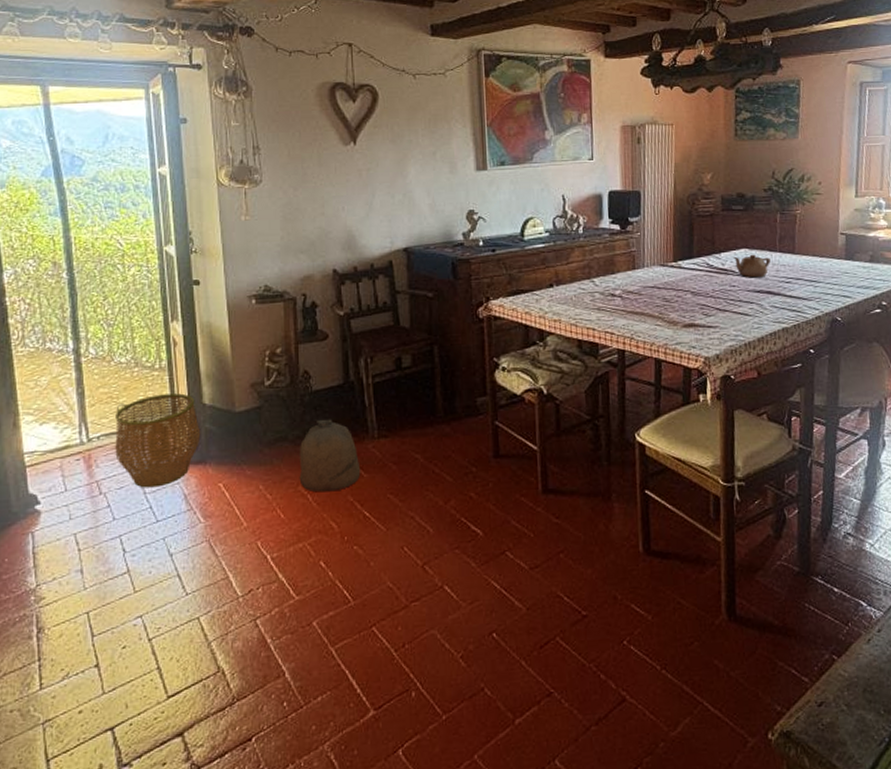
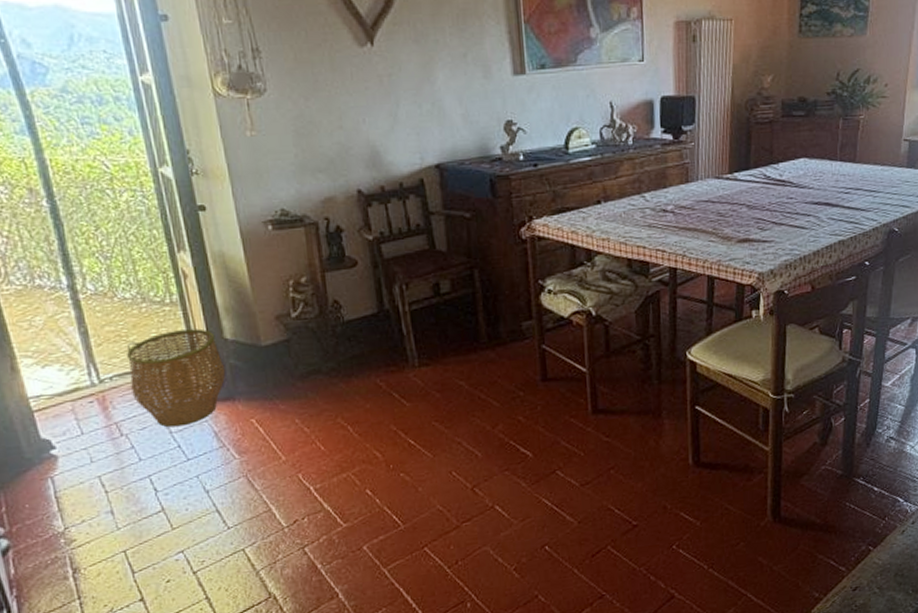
bag: present [299,419,361,492] -> none [335,349,403,423]
teapot: present [734,254,771,278] -> none [792,163,830,189]

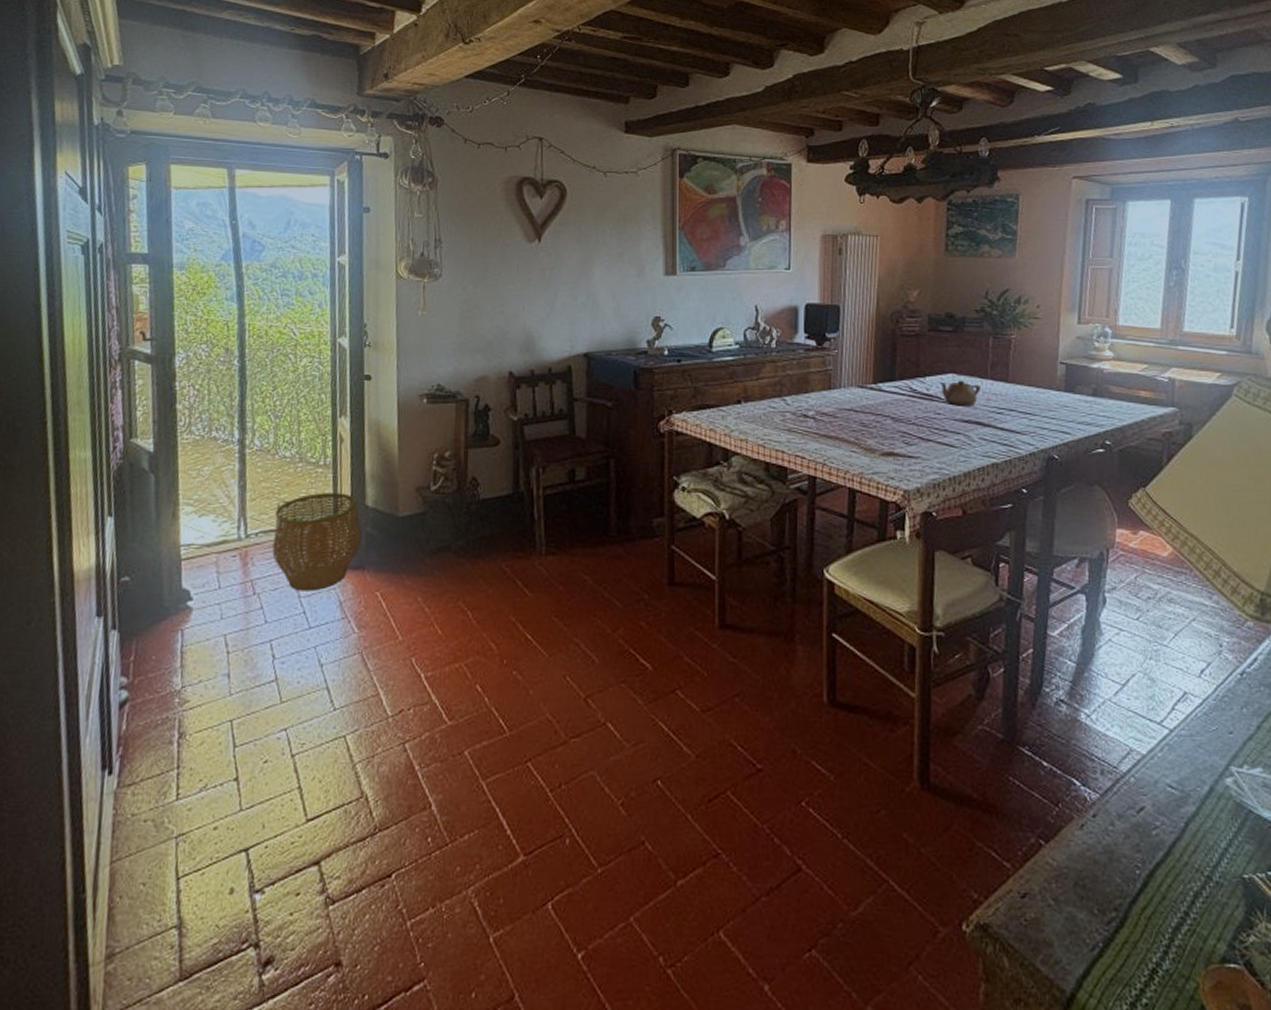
teapot: none [792,163,830,189] -> present [940,380,981,406]

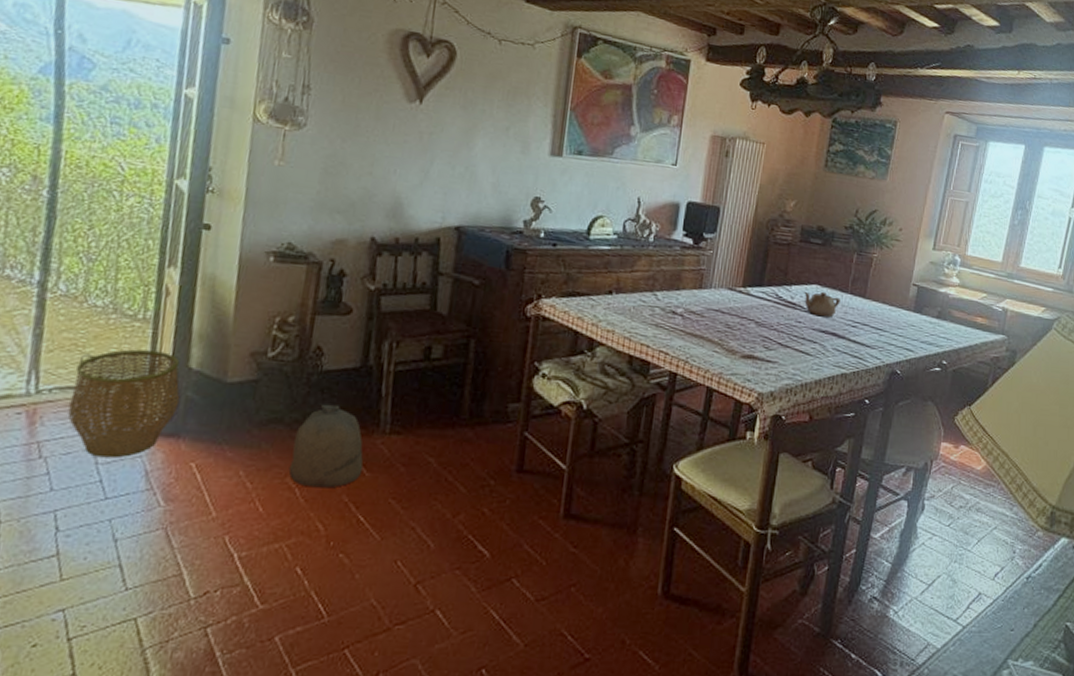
bag: none [460,530,526,610] -> present [288,403,364,488]

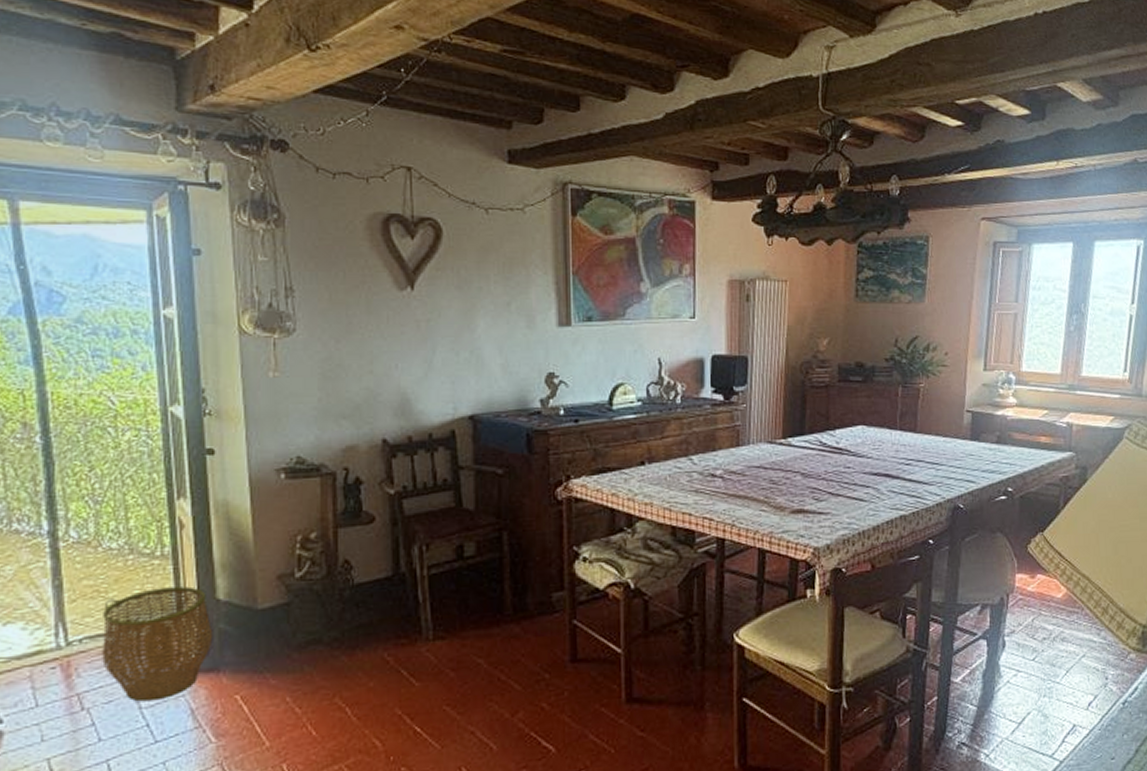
bag: present [288,403,364,488] -> none [336,617,412,705]
teapot: present [804,291,840,318] -> none [849,431,890,459]

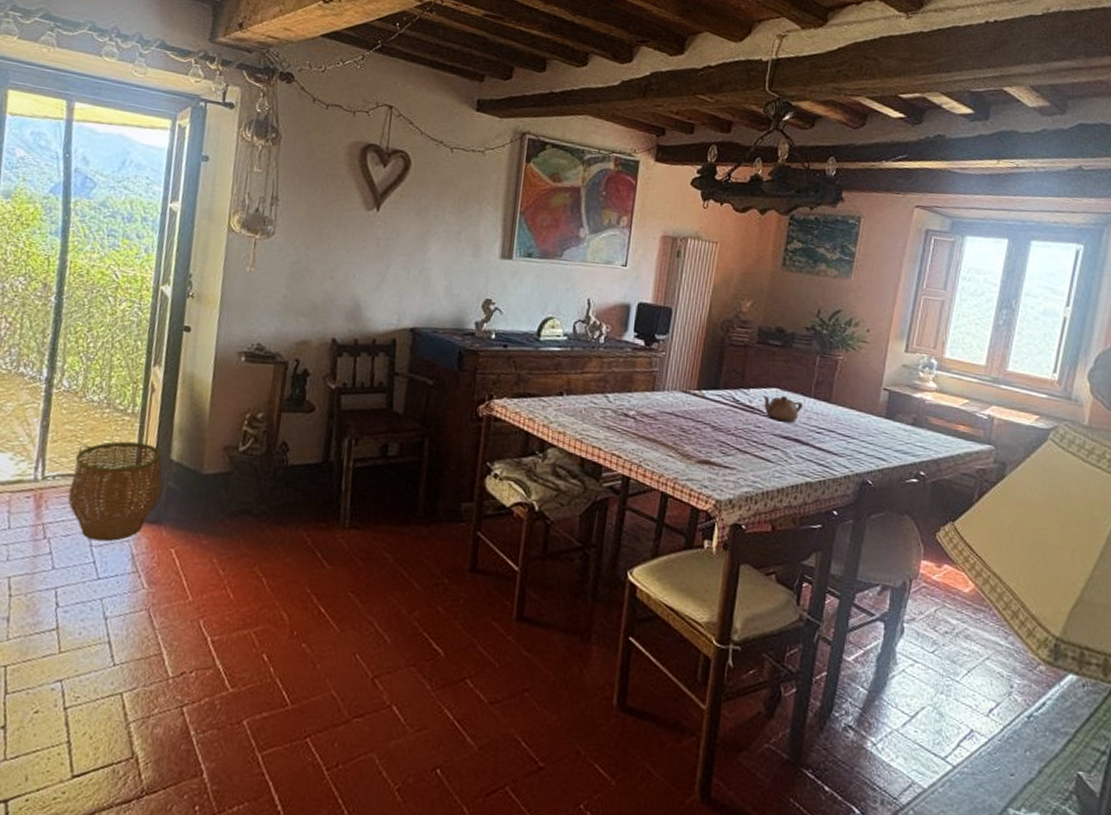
teapot: none [849,431,890,459] -> present [763,394,803,423]

